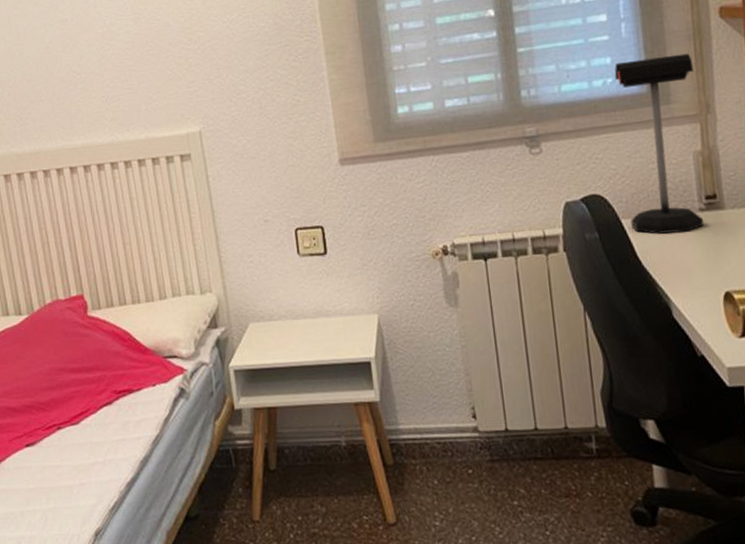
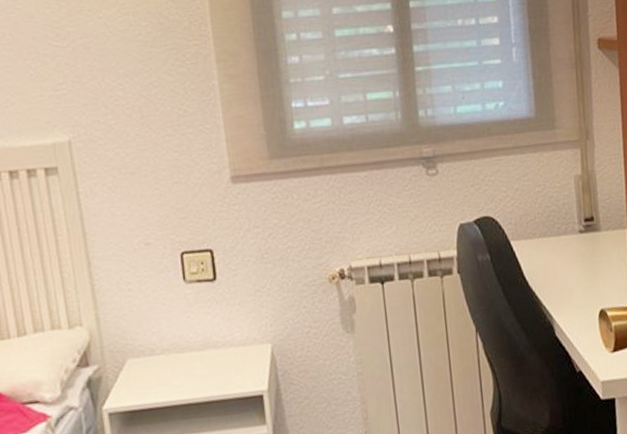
desk lamp: present [614,53,704,234] -> none [506,81,583,255]

